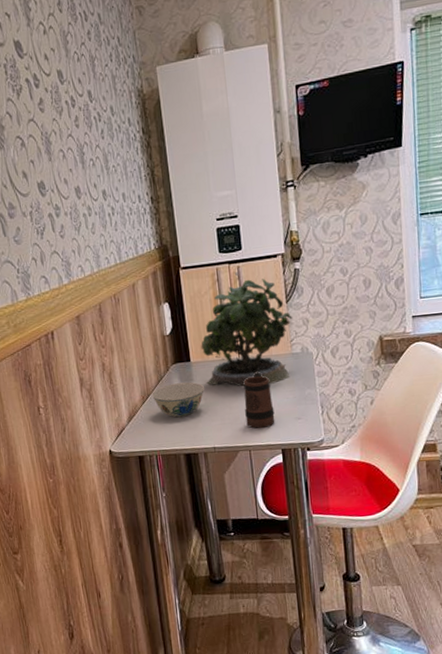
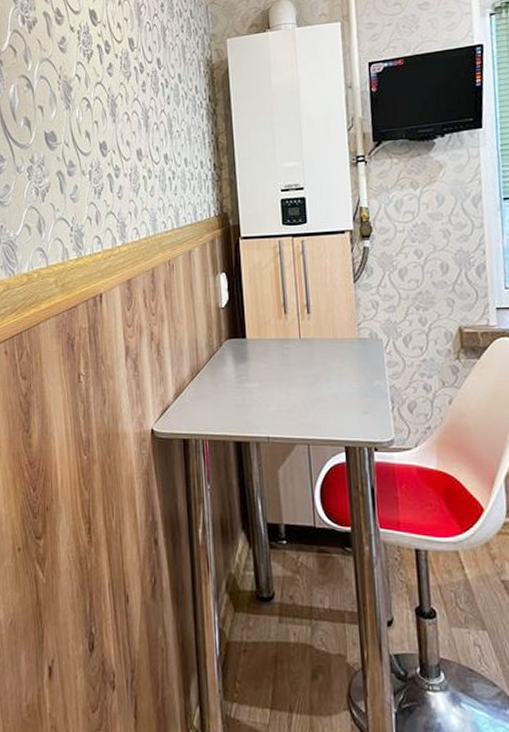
bowl: present [152,382,204,418] -> none [202,360,260,399]
potted plant: present [201,272,293,387] -> none [258,246,361,371]
mug: present [243,372,275,429] -> none [304,356,338,421]

